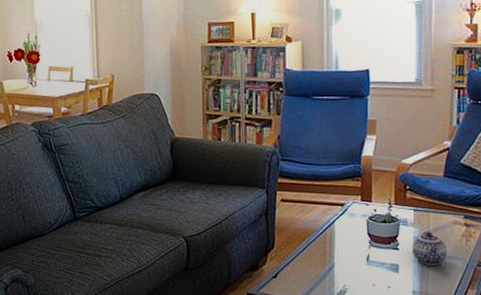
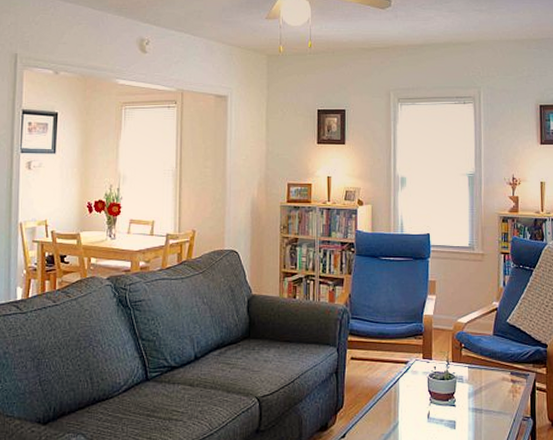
teapot: present [412,232,448,265] -> none [467,388,498,421]

